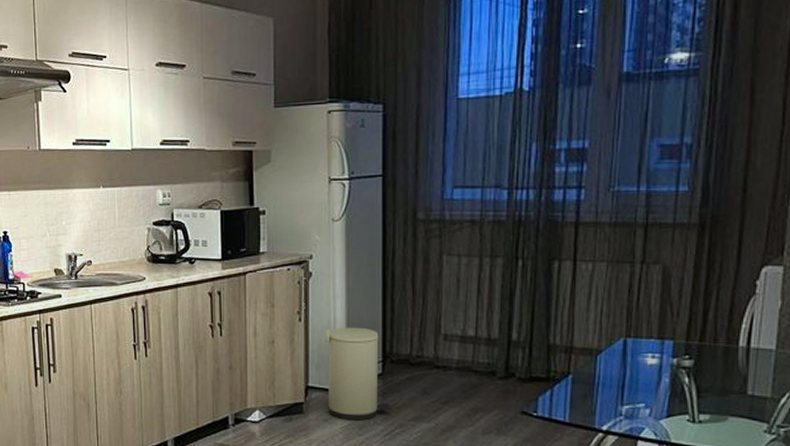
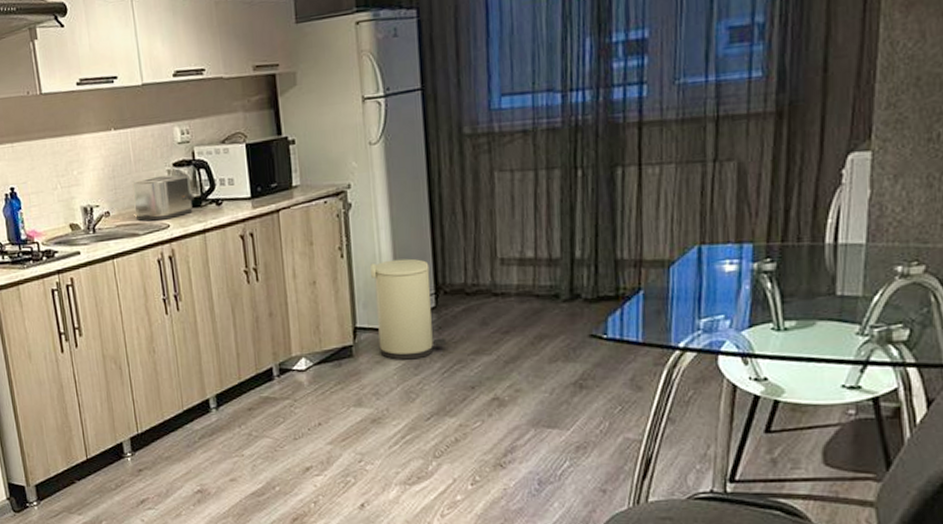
toaster: none [114,232,170,273] -> present [131,174,194,221]

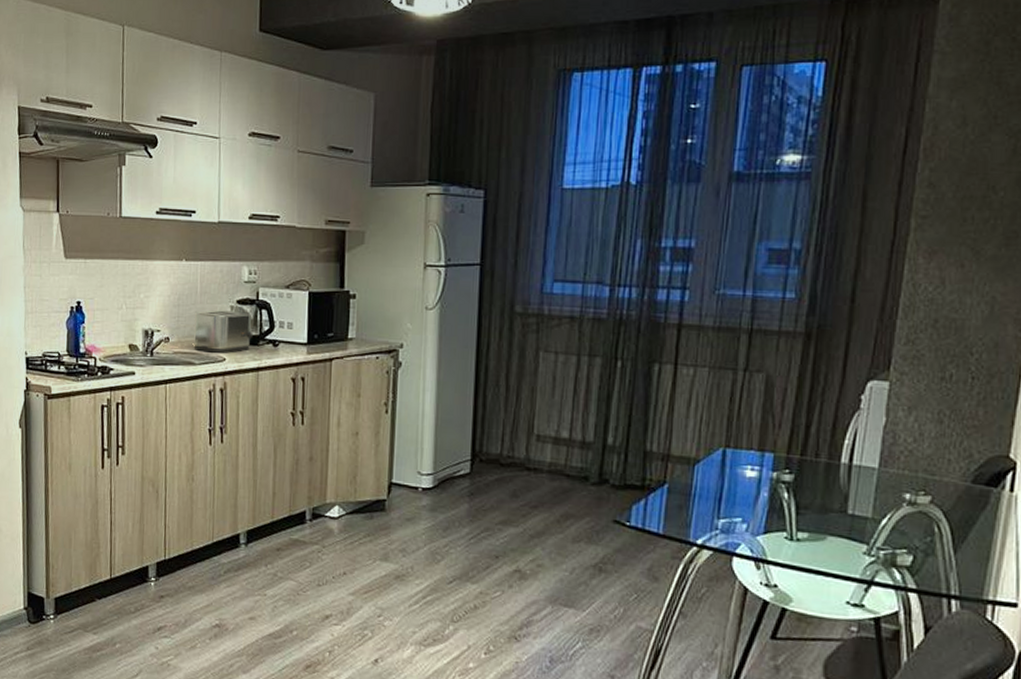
pedal bin: present [370,258,447,360] -> none [412,421,477,522]

